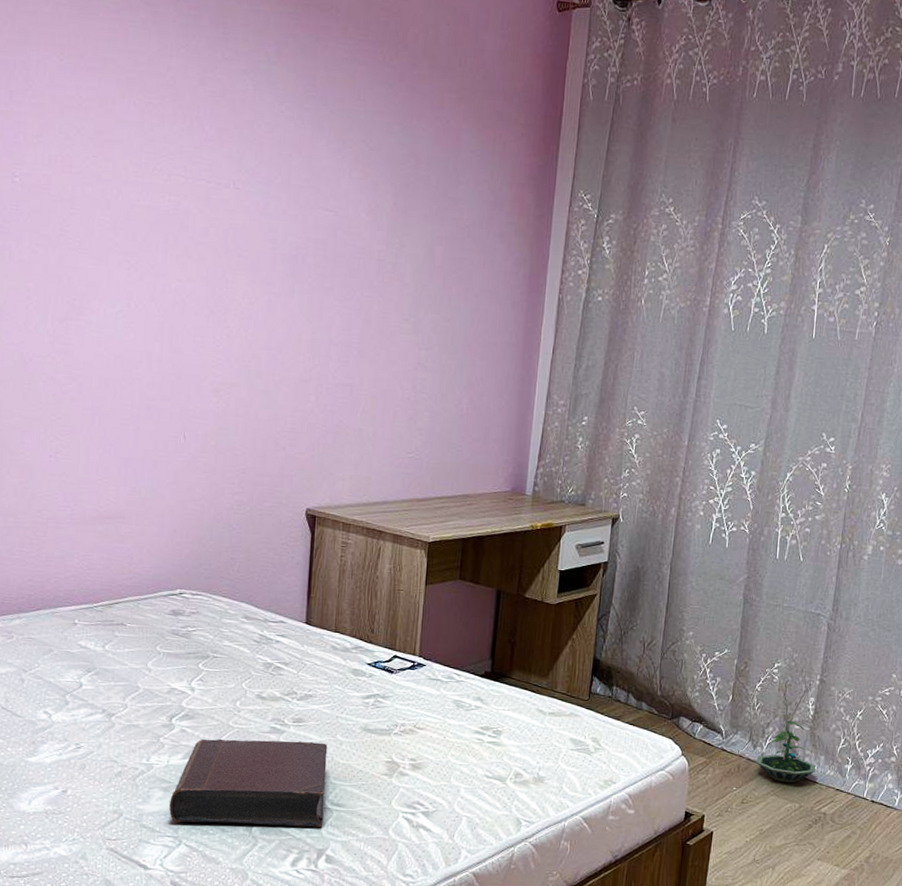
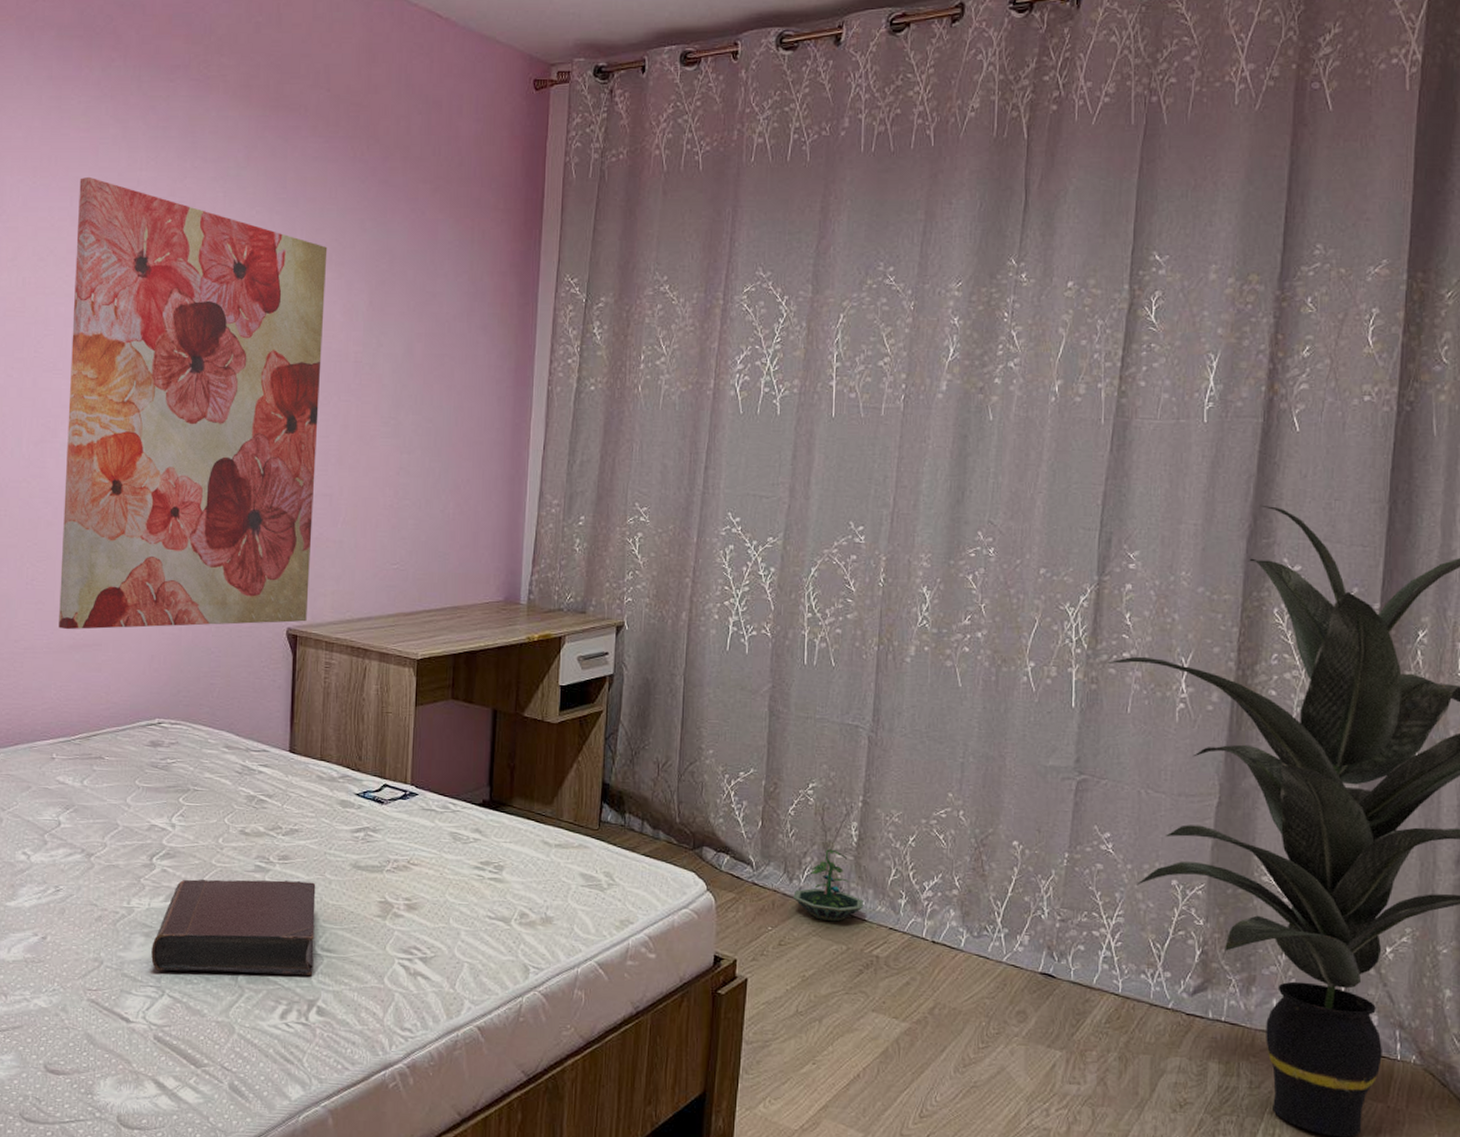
wall art: none [82,58,355,504] -> present [59,176,328,630]

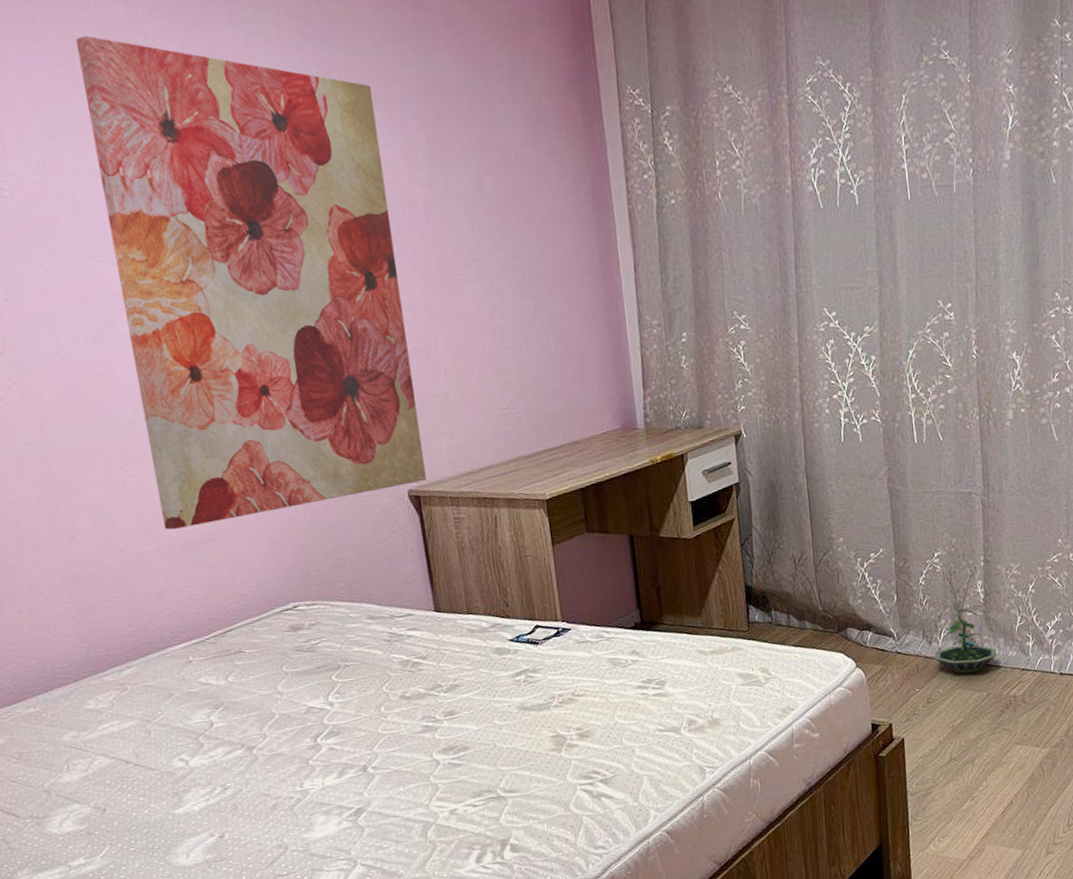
book: present [151,879,316,976] -> none [334,731,500,844]

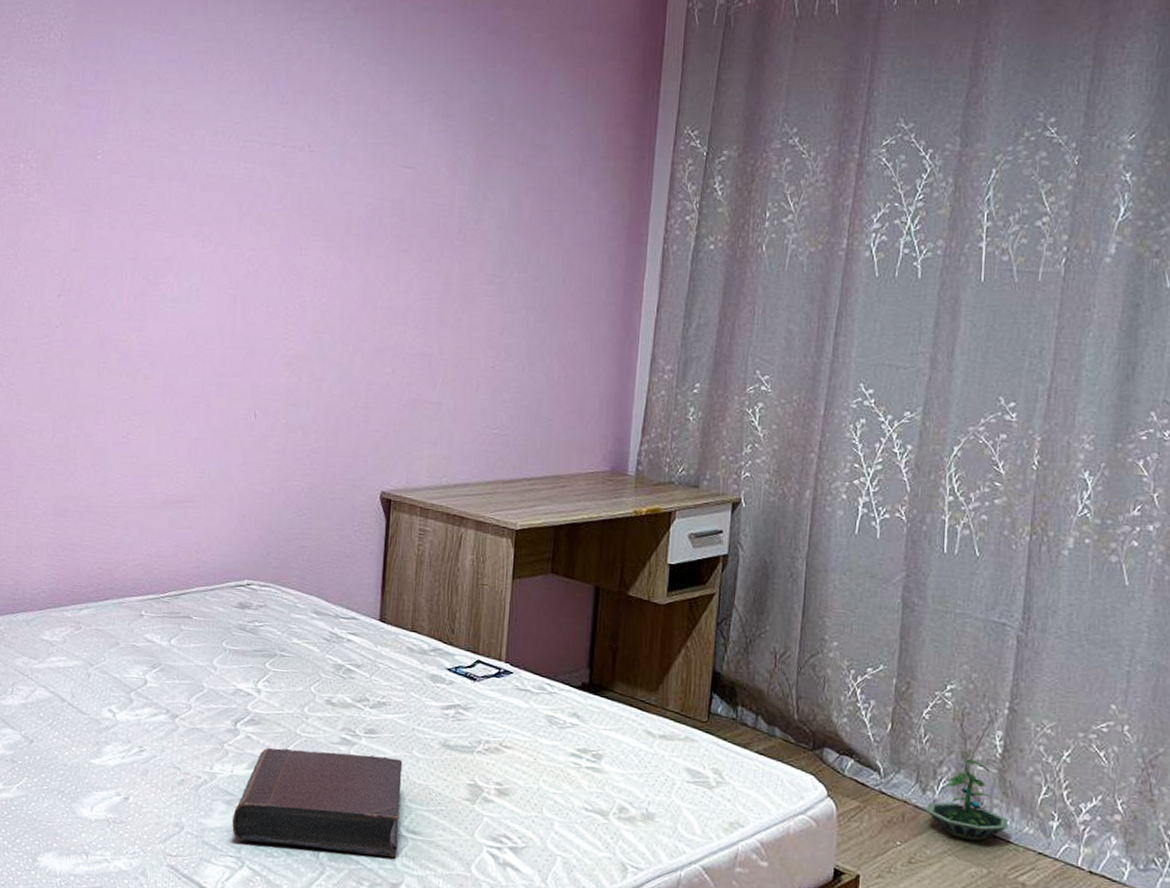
wall art: present [75,35,427,530] -> none [152,29,435,486]
book: none [334,731,500,844] -> present [232,747,403,857]

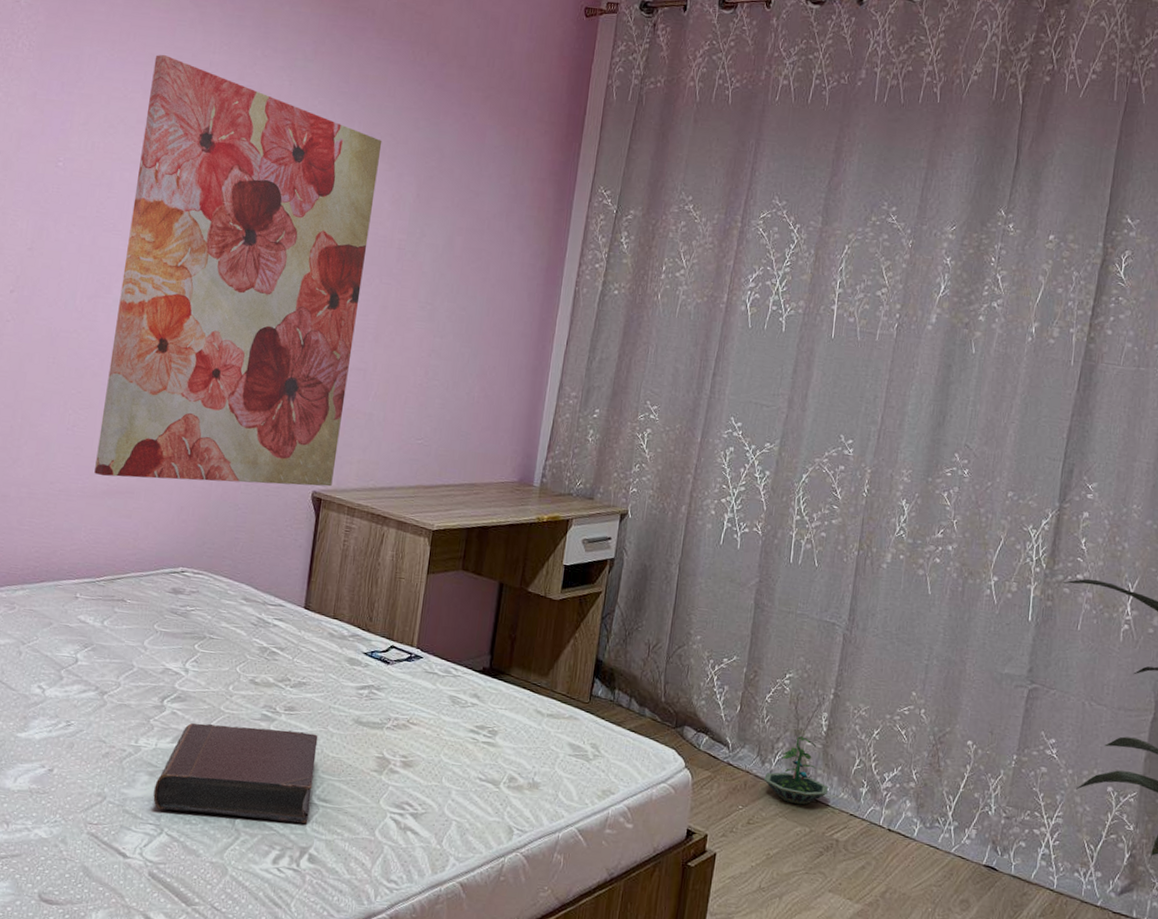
wall art: none [152,29,435,486] -> present [94,54,382,487]

